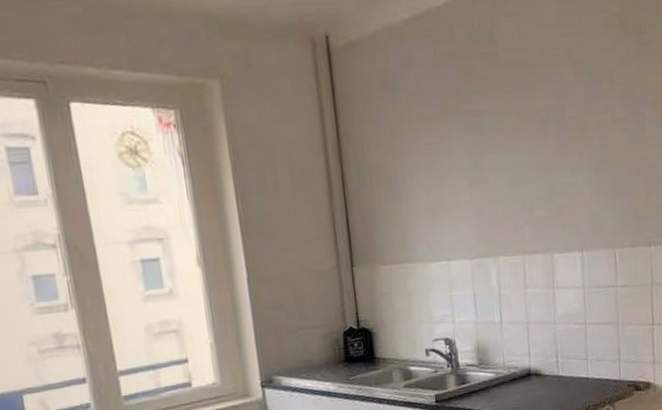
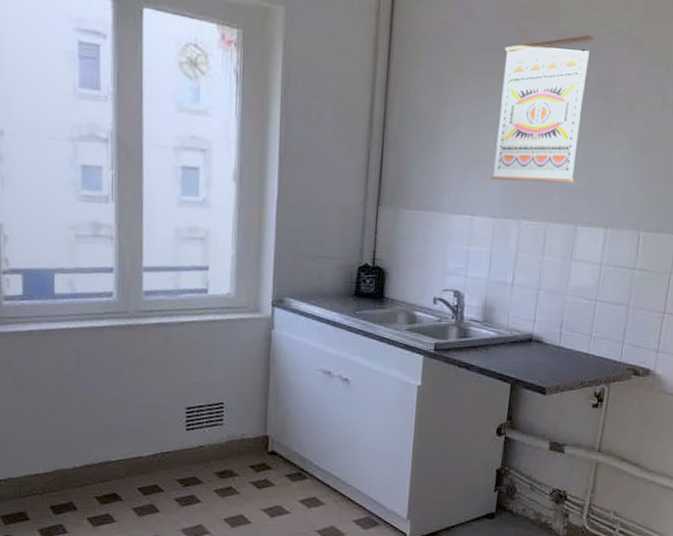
wall art: none [450,64,543,222] -> present [491,35,594,184]

